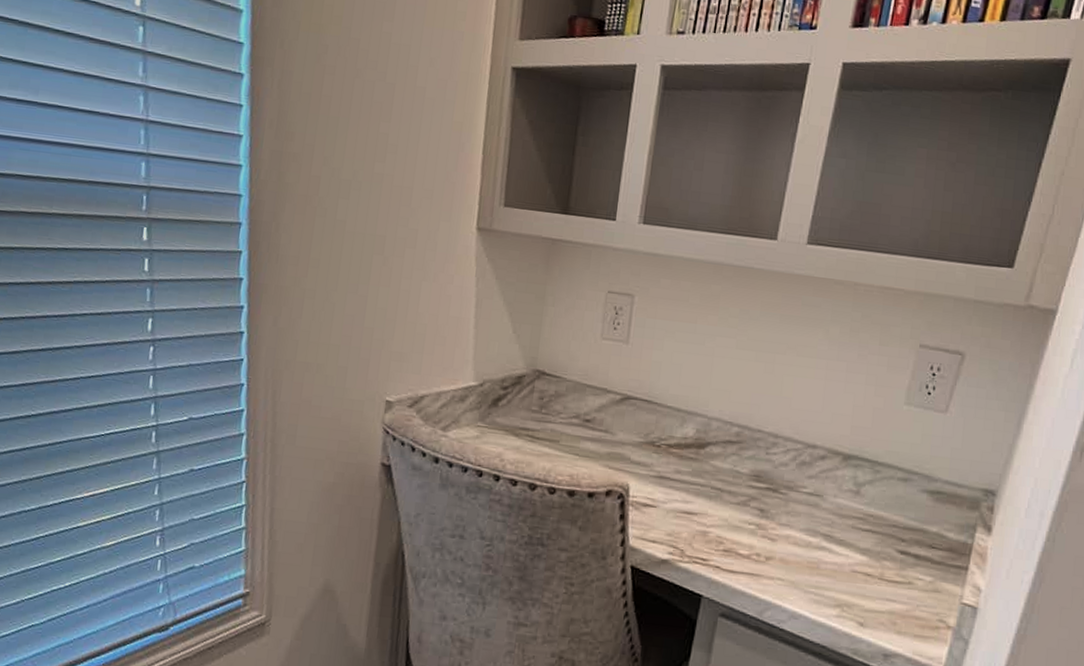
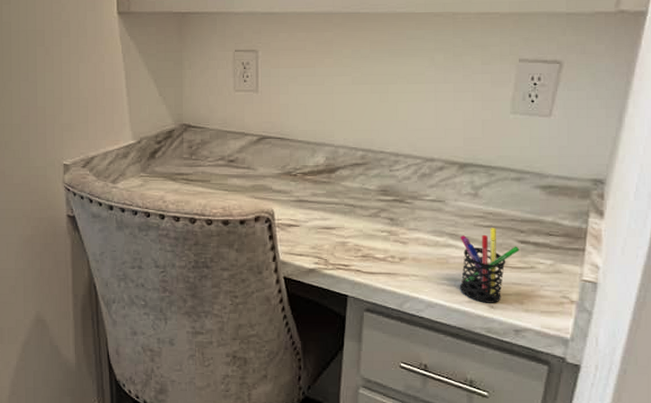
pen holder: none [829,532,899,621] -> present [460,228,520,303]

